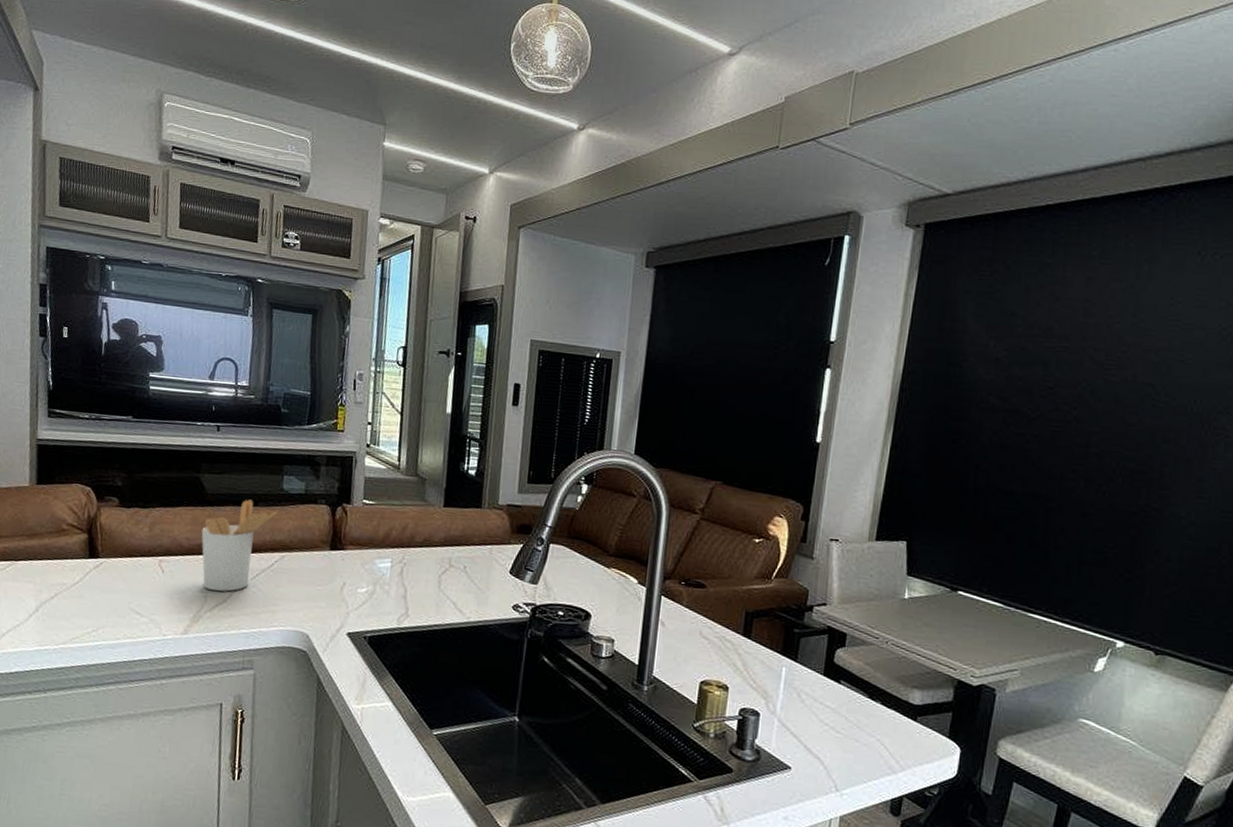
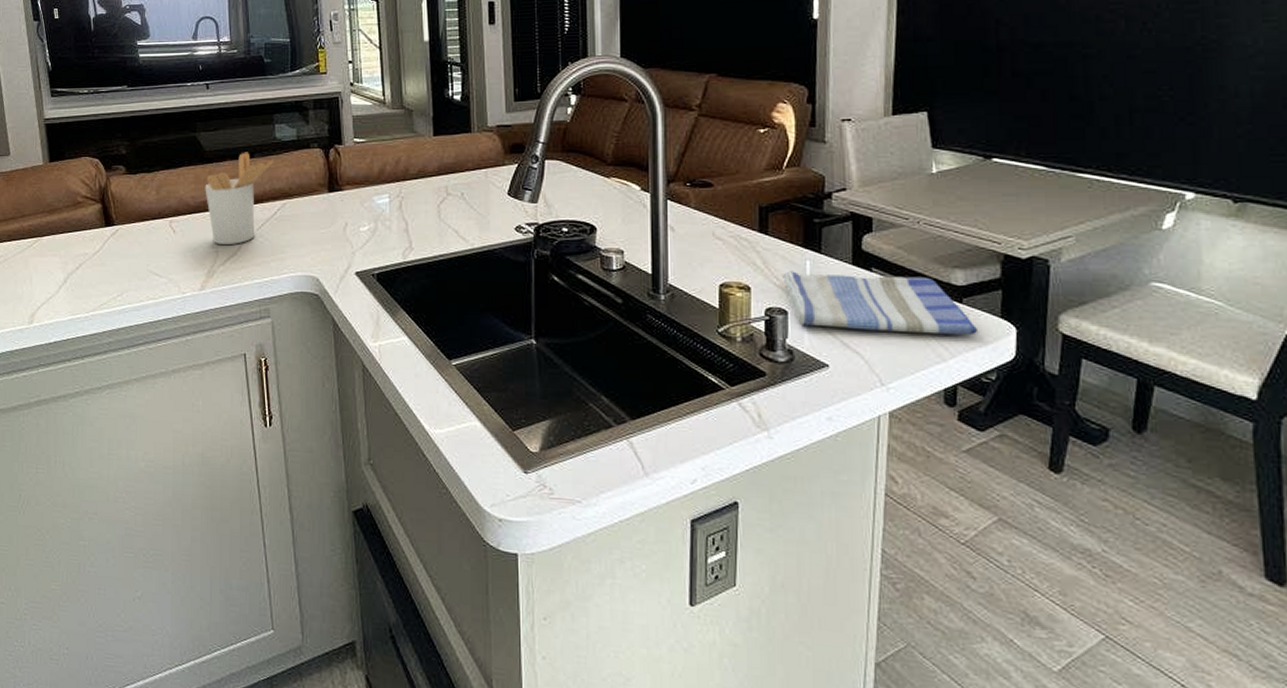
dish towel: none [758,675,928,752] -> present [781,271,979,336]

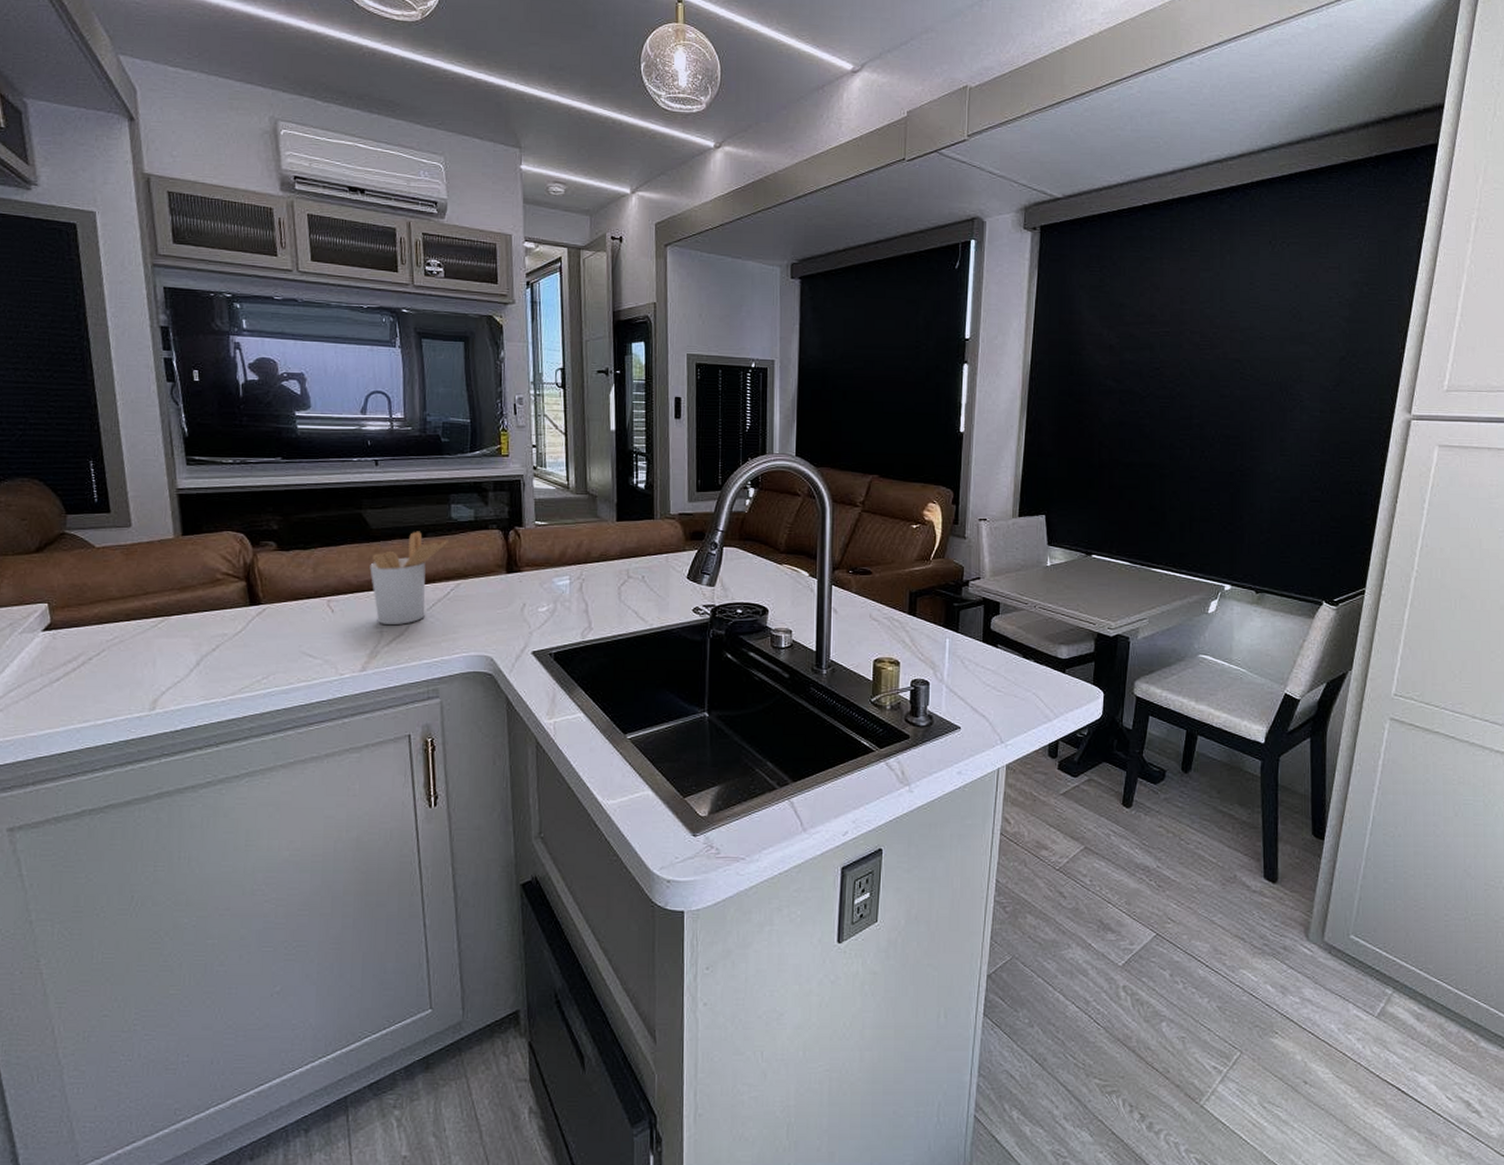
dish towel: present [781,271,979,336] -> none [925,647,1076,700]

